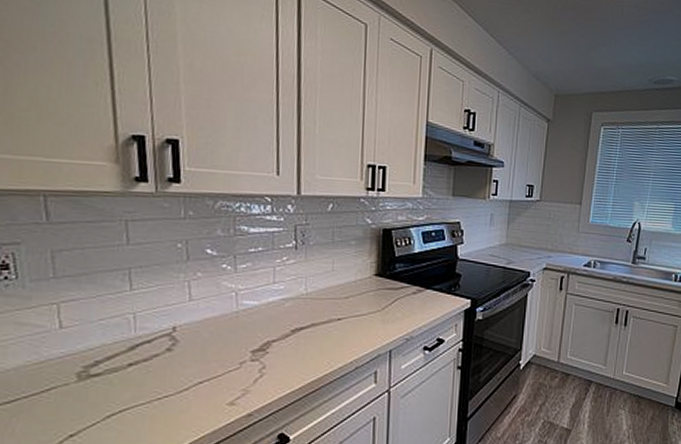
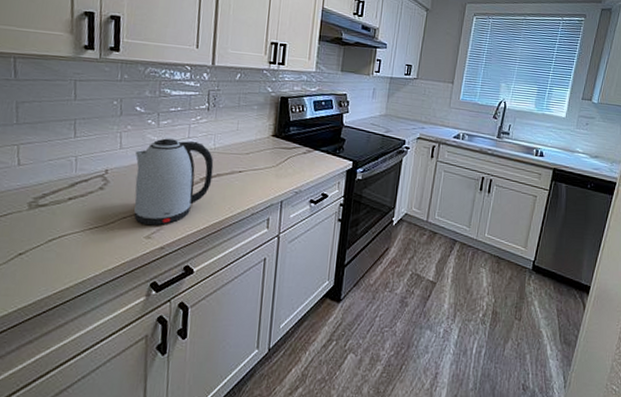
kettle: none [209,285,307,390] -> present [134,138,214,226]

